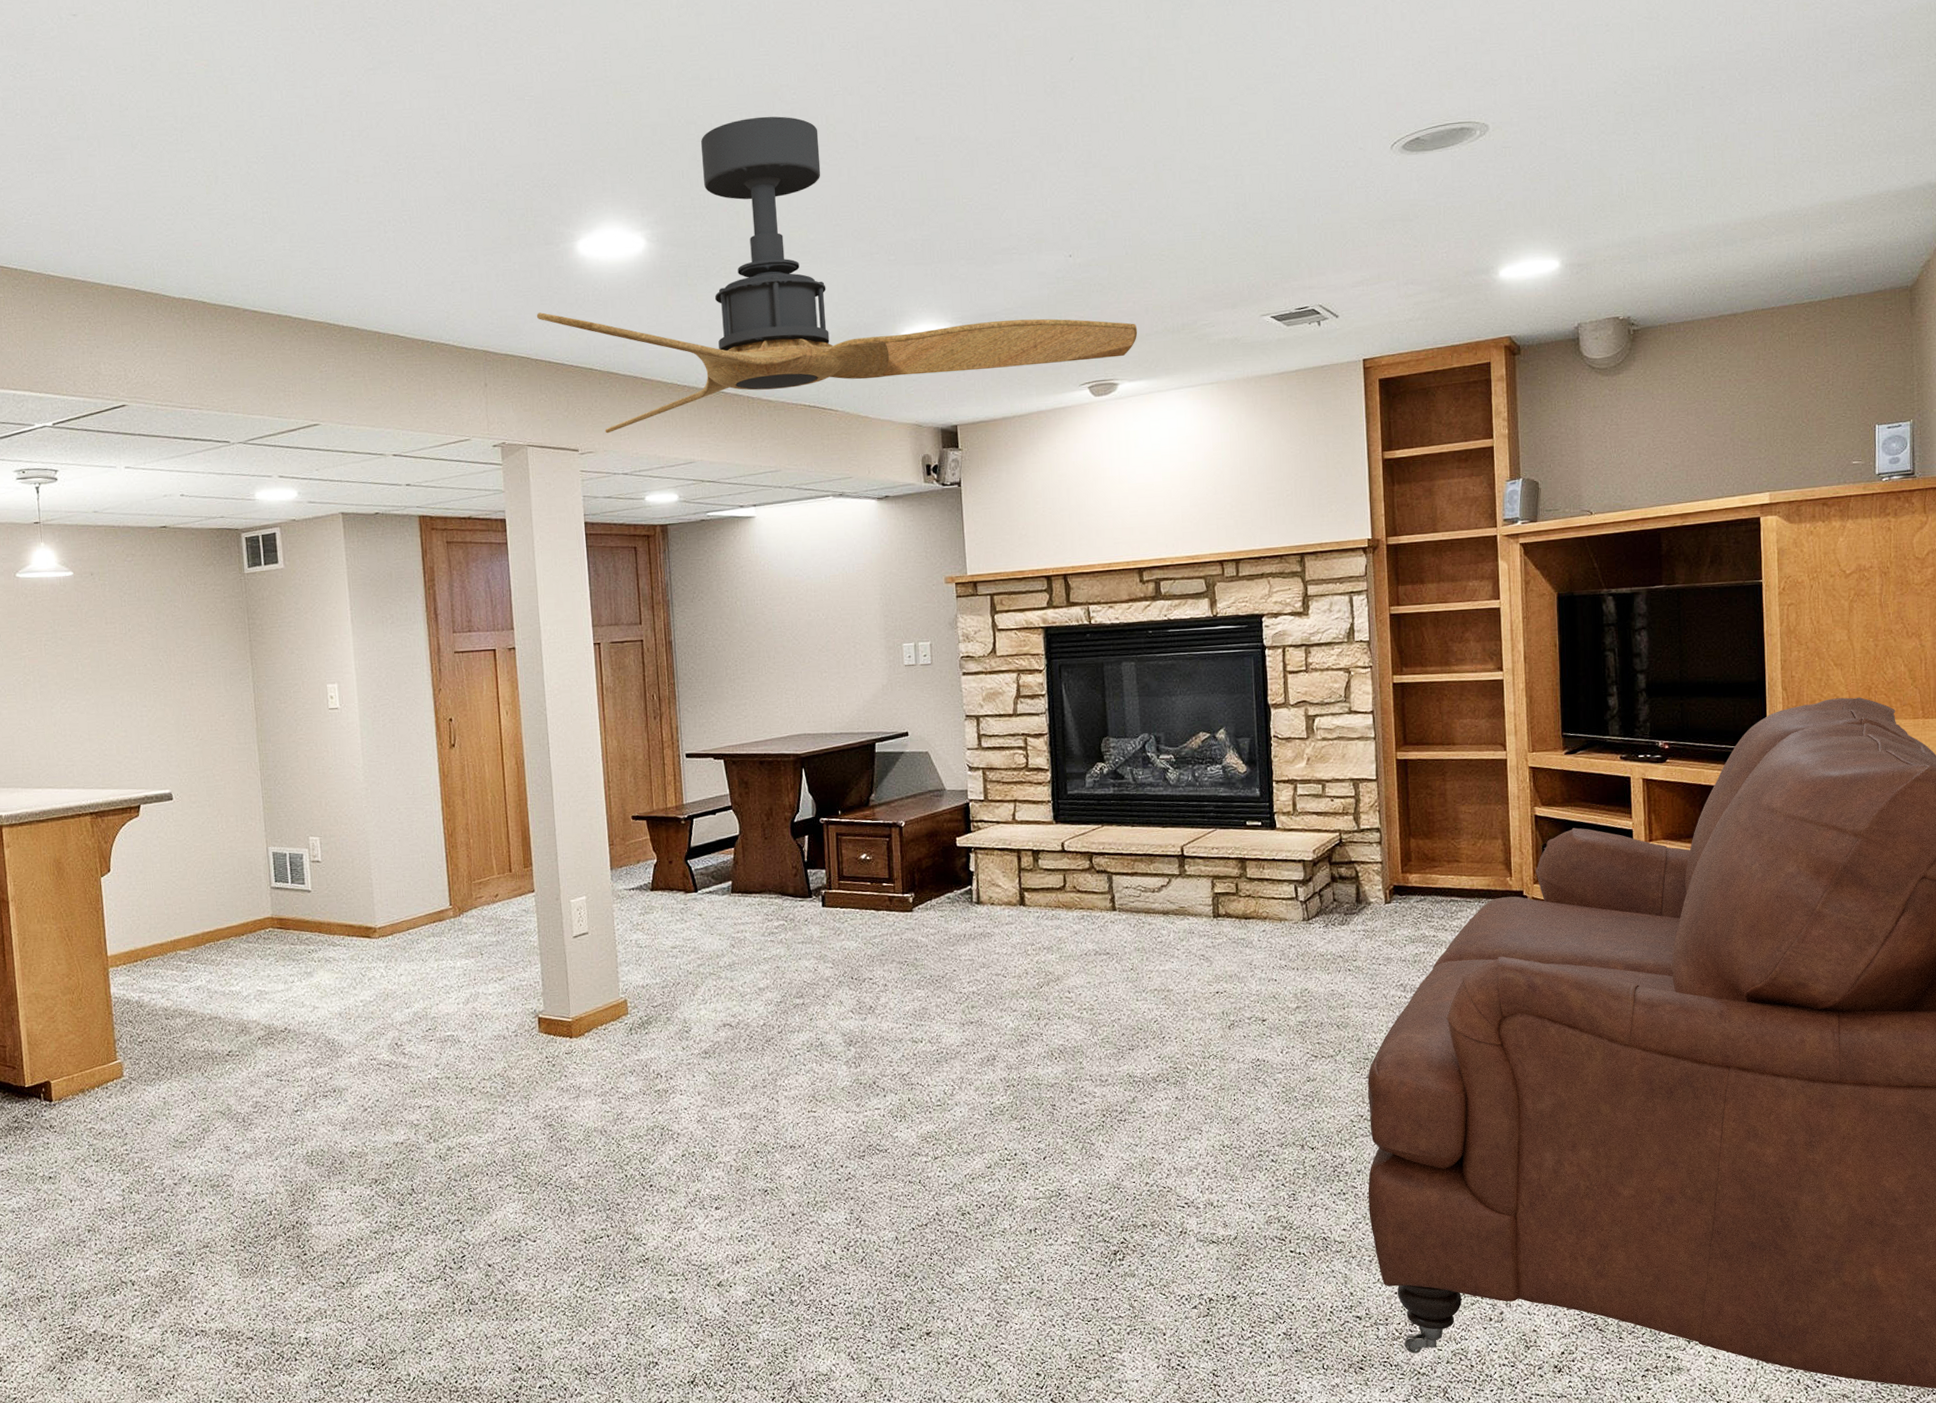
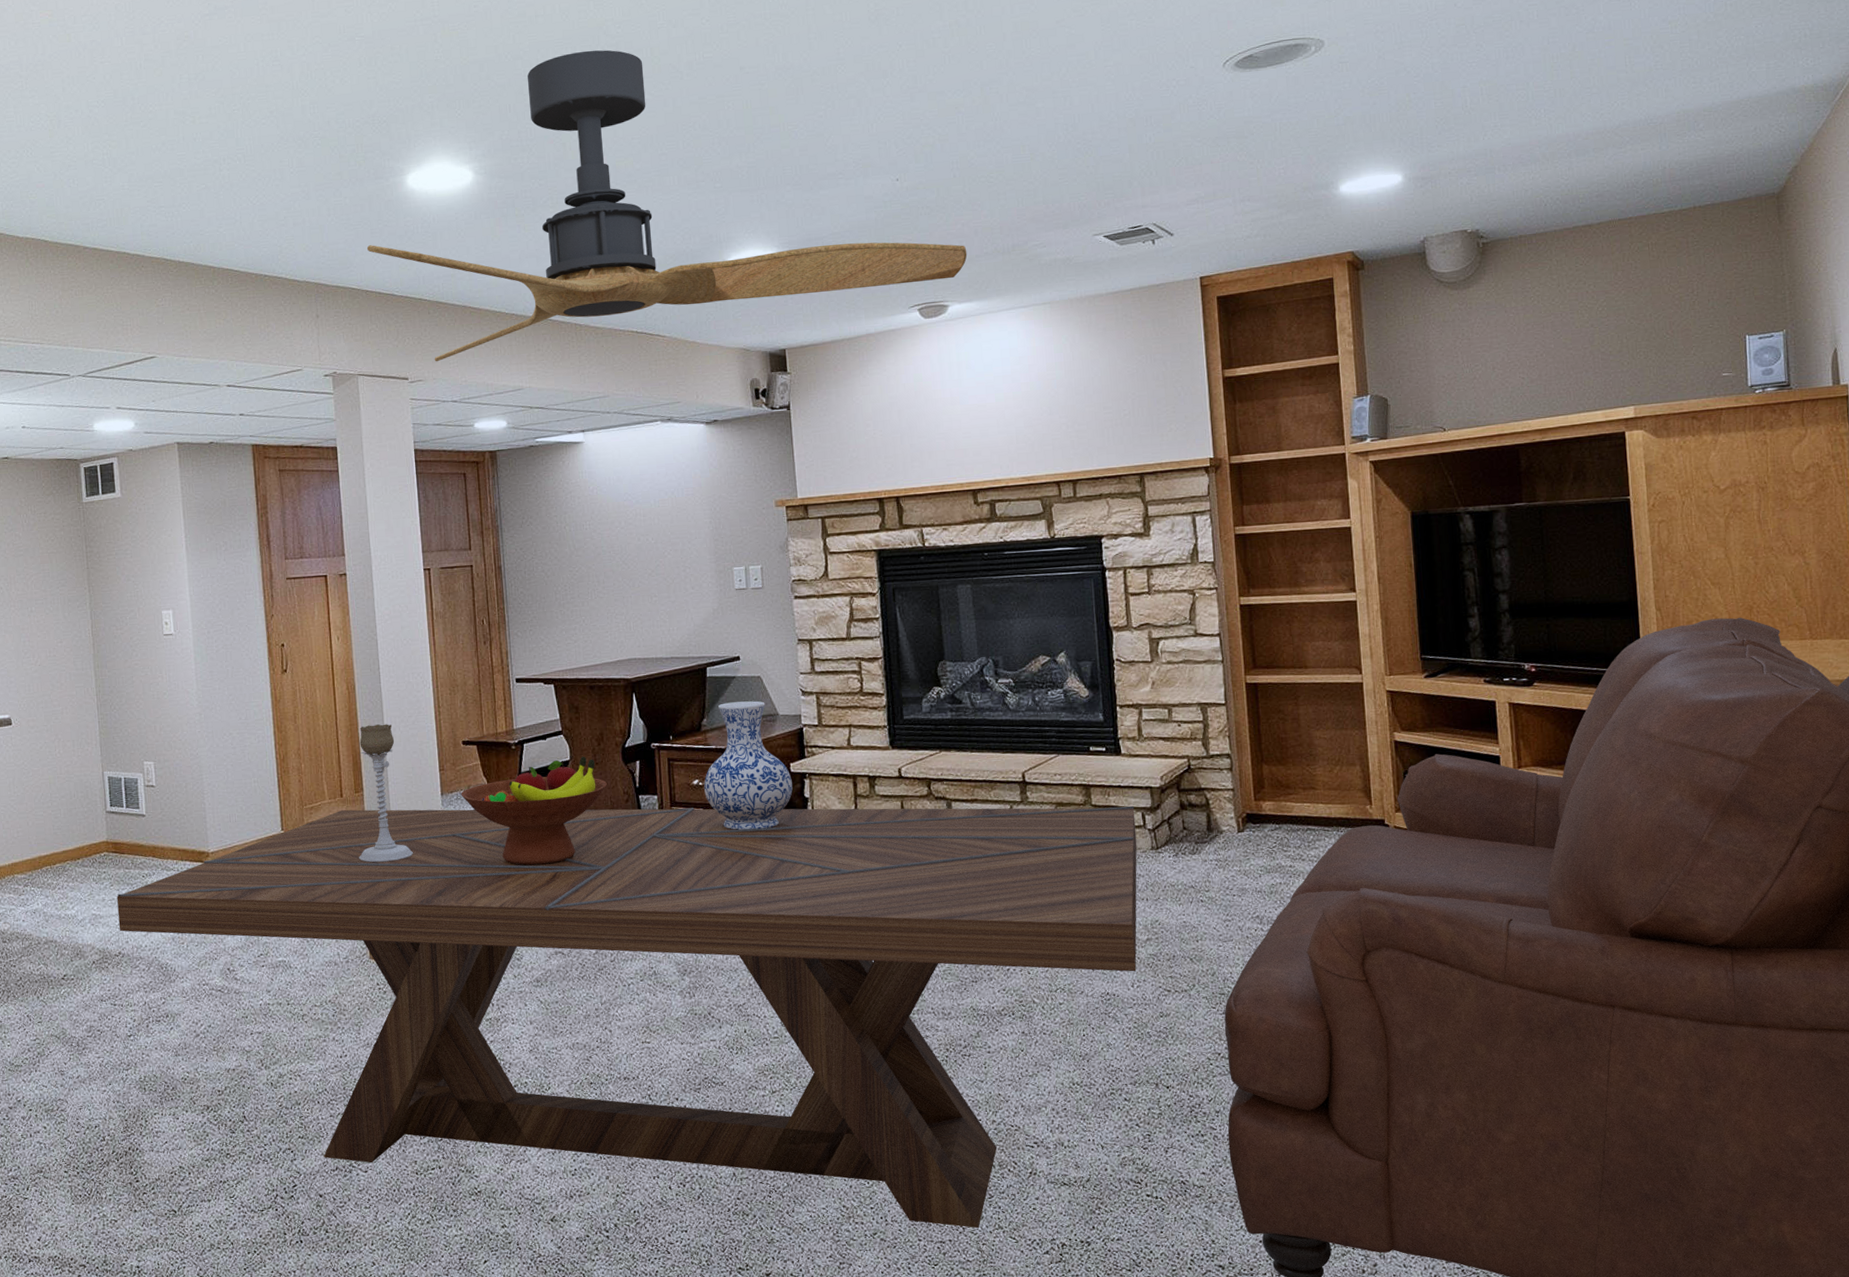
dining table: none [282,879,1290,1286] -> present [117,806,1138,1229]
candle holder: none [528,799,582,937] -> present [359,724,413,863]
fruit bowl: none [630,831,776,939] -> present [461,756,607,865]
vase: none [871,776,958,904] -> present [704,701,793,830]

